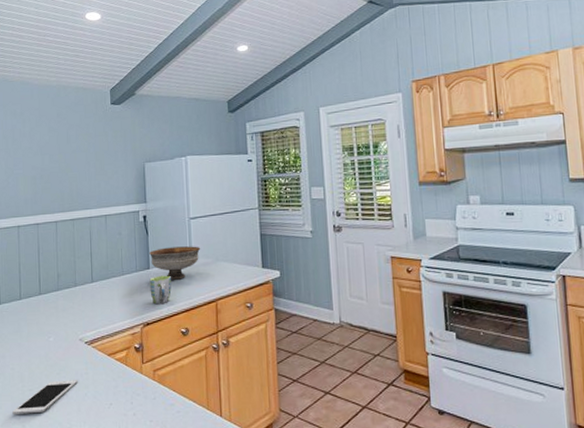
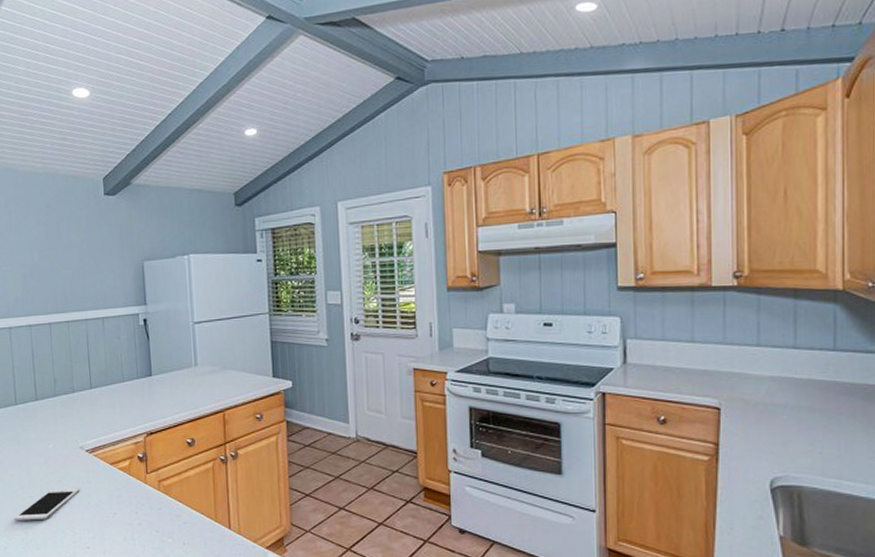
bowl: present [149,246,201,280] -> none [151,352,207,388]
mug: present [149,275,172,305] -> none [152,383,176,414]

